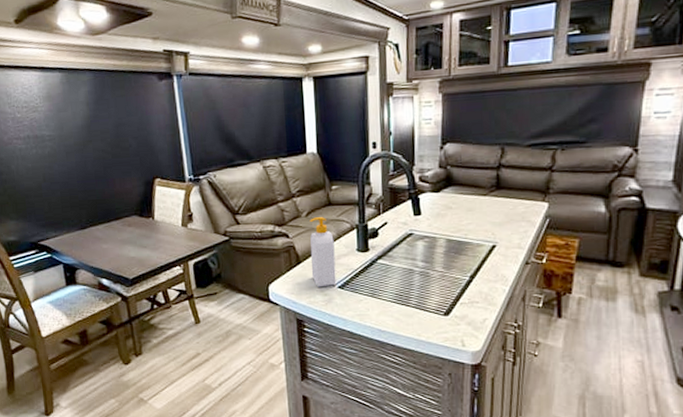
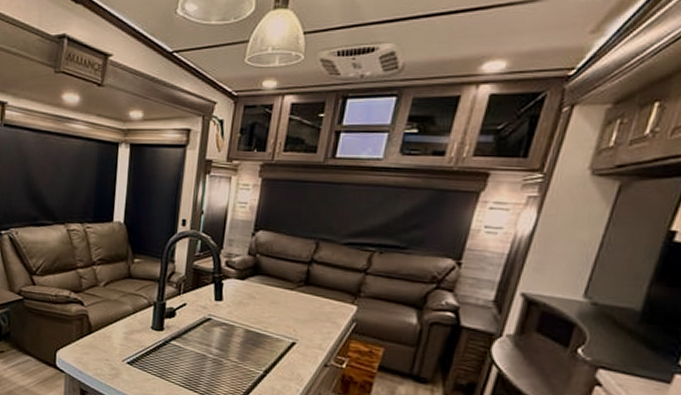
soap bottle: present [309,217,337,288] -> none [101,288,129,361]

